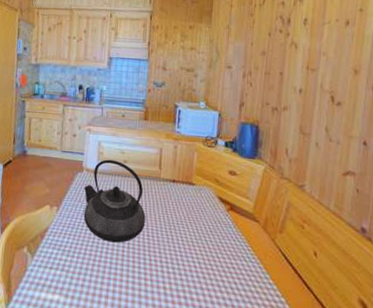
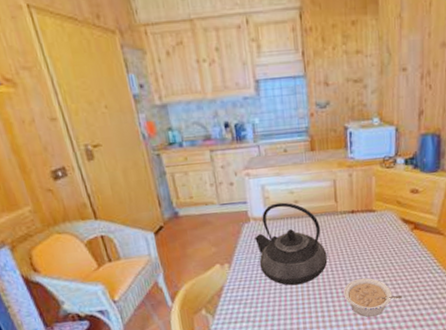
legume: none [156,250,214,297] -> present [343,278,402,318]

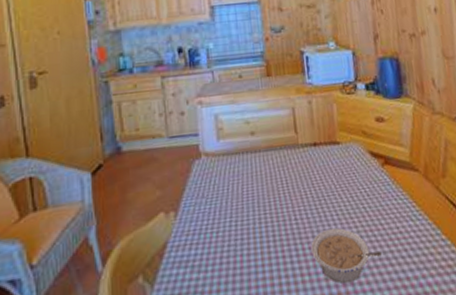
teapot: present [255,202,328,286] -> none [206,134,290,241]

